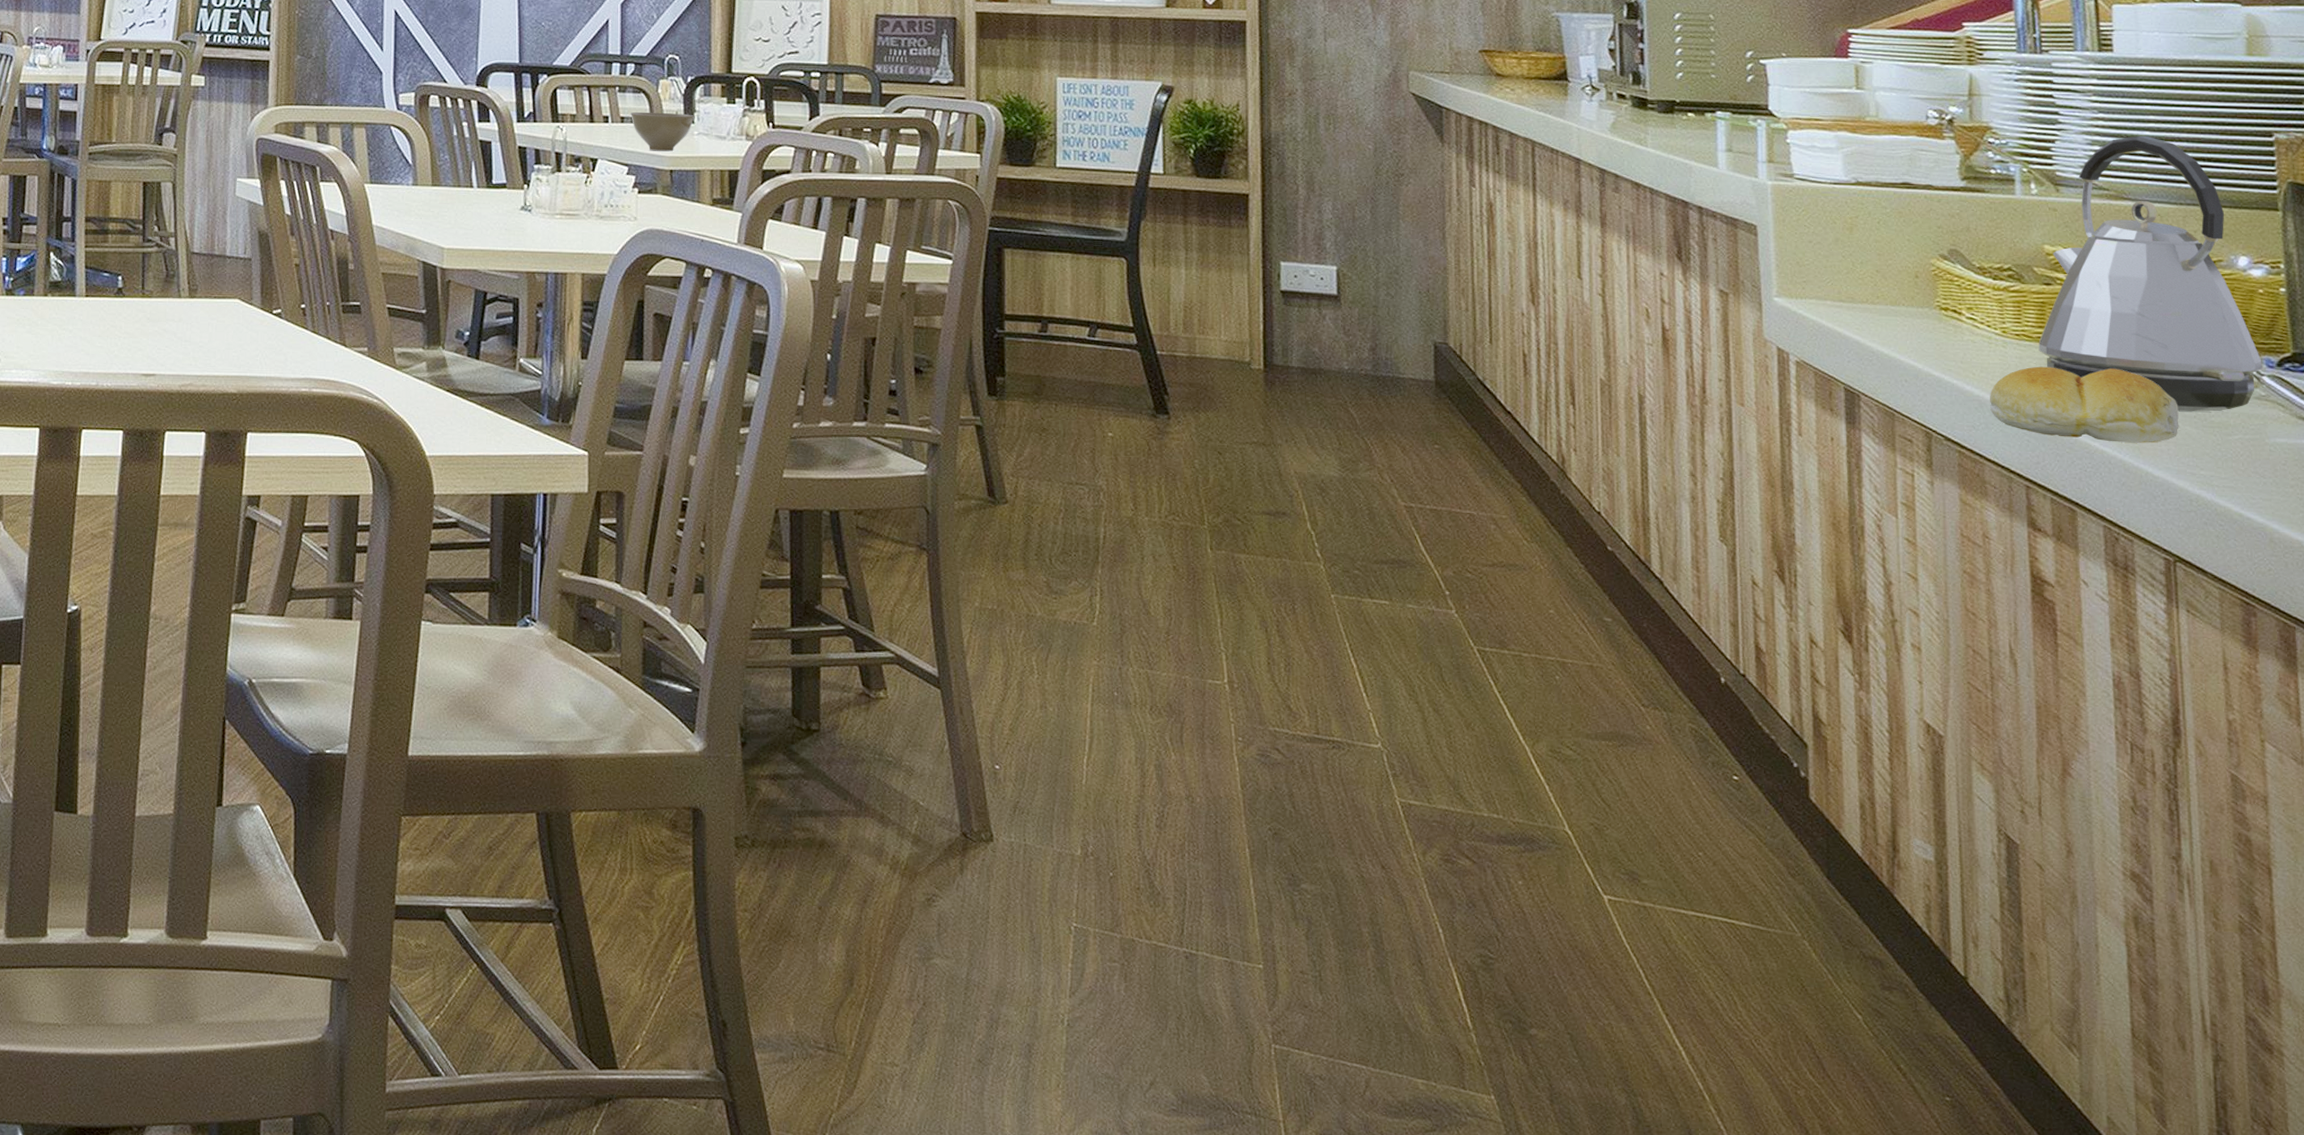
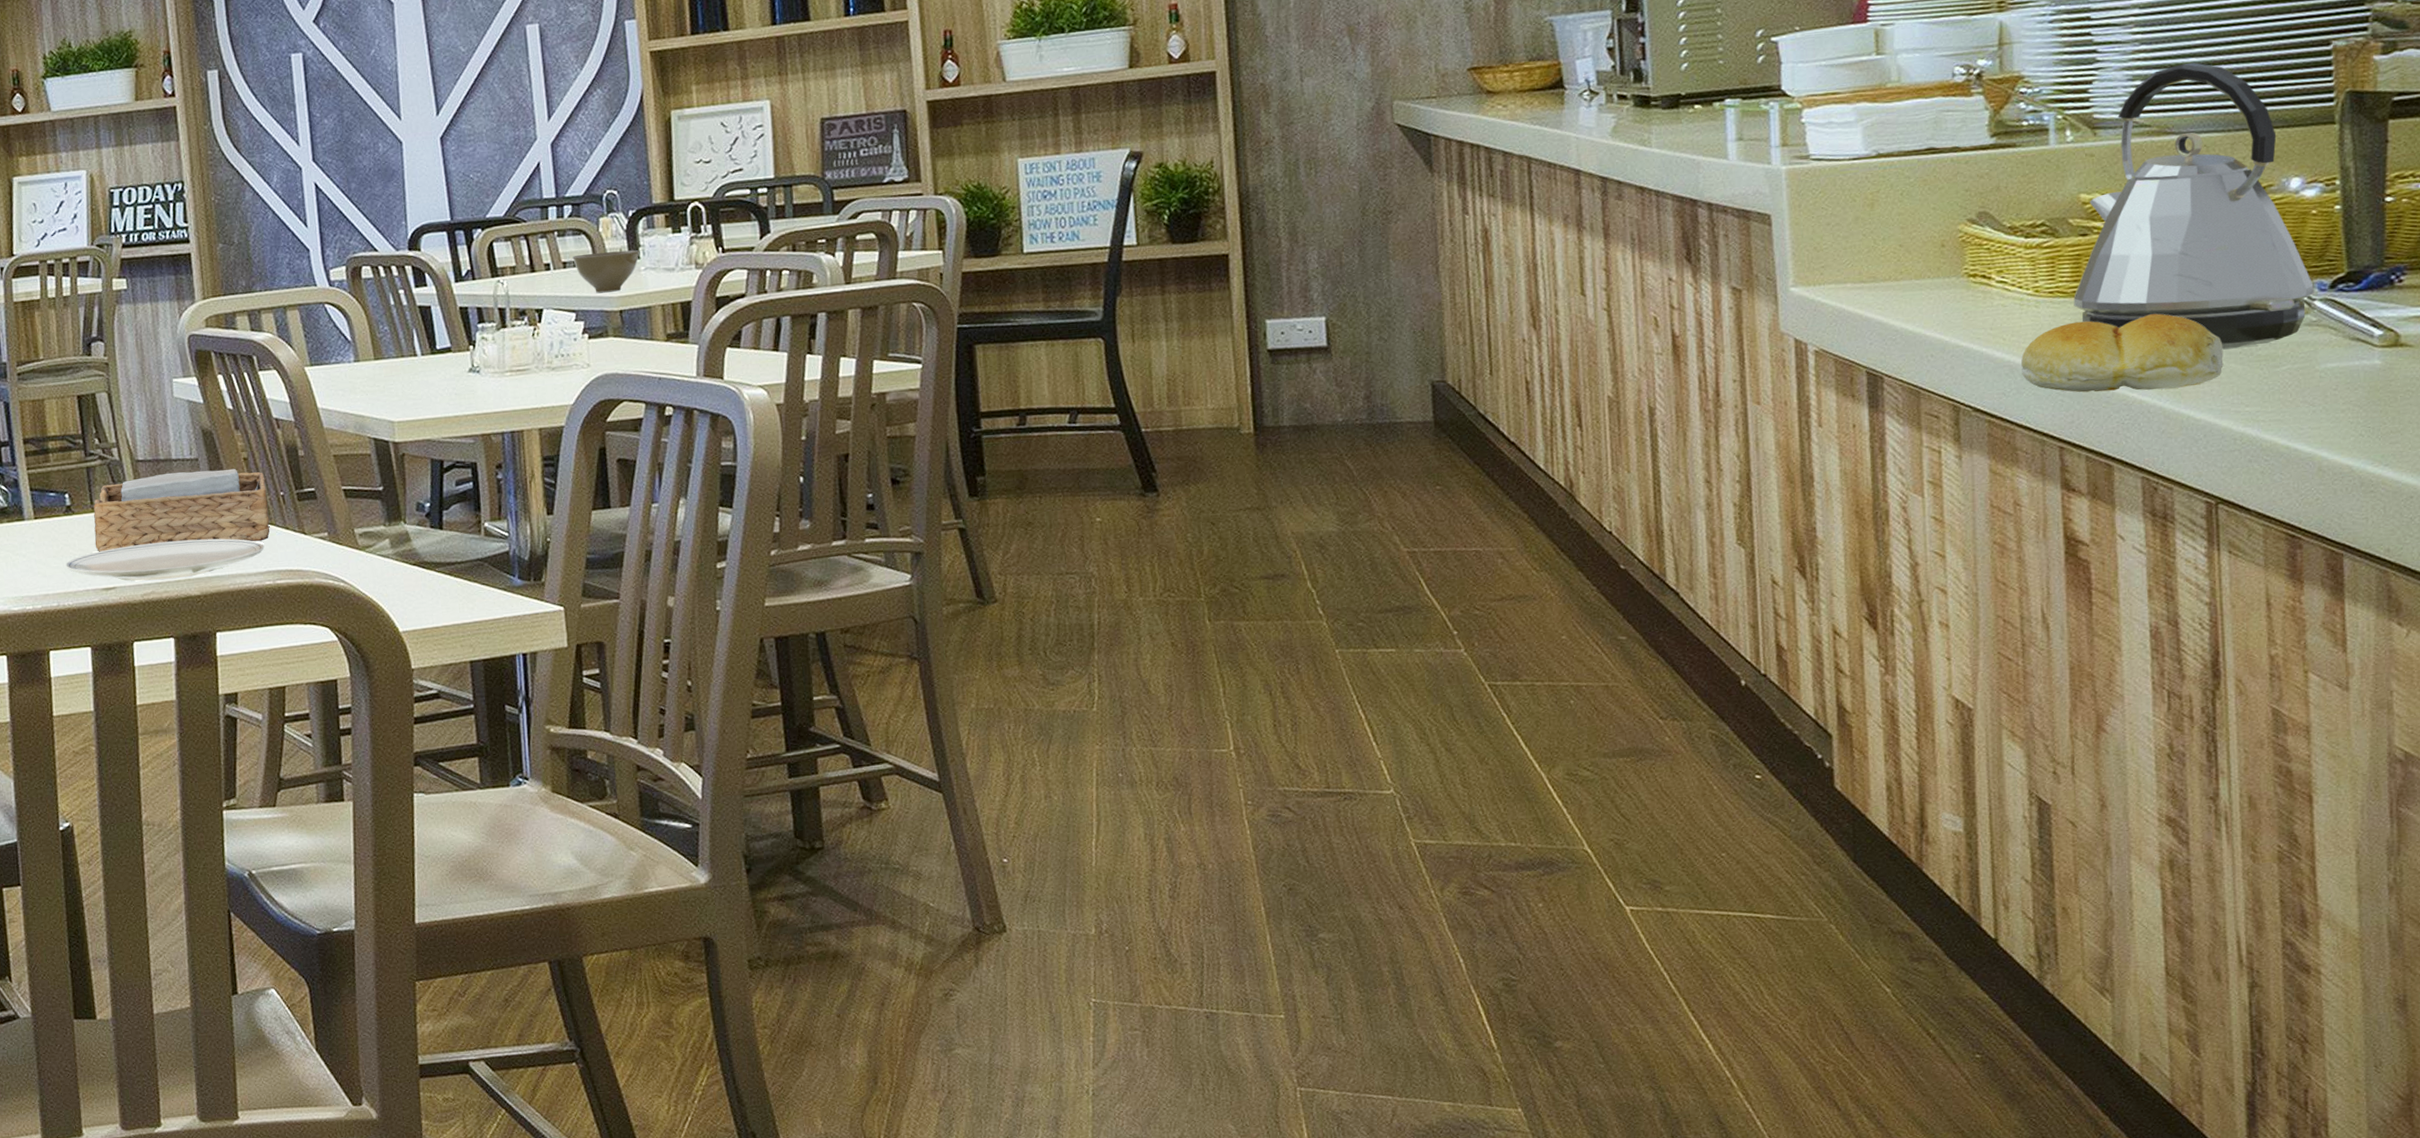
plate: none [110,335,305,374] -> present [66,538,265,581]
napkin holder: none [141,268,315,348] -> present [93,468,270,552]

